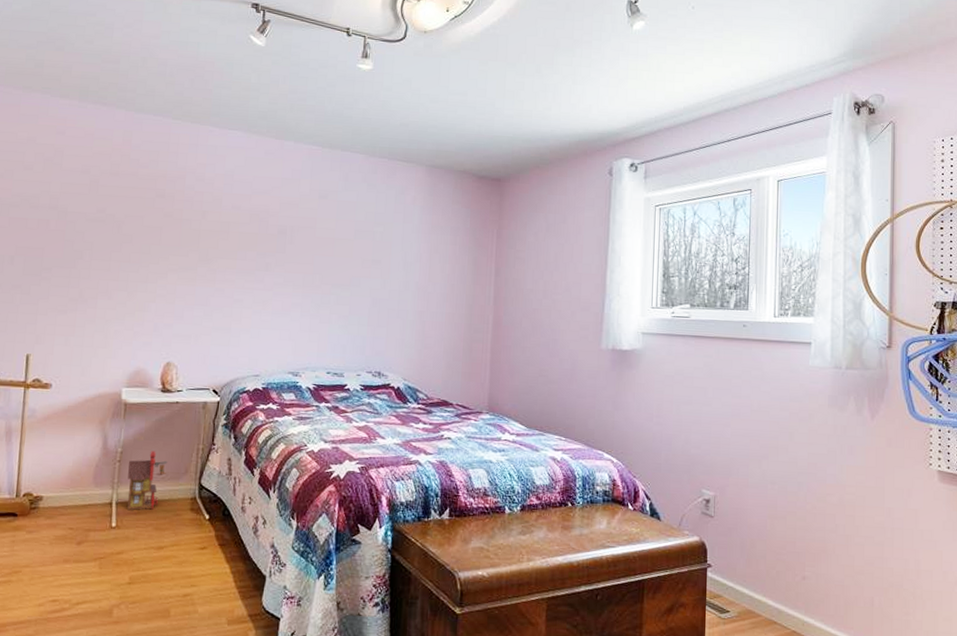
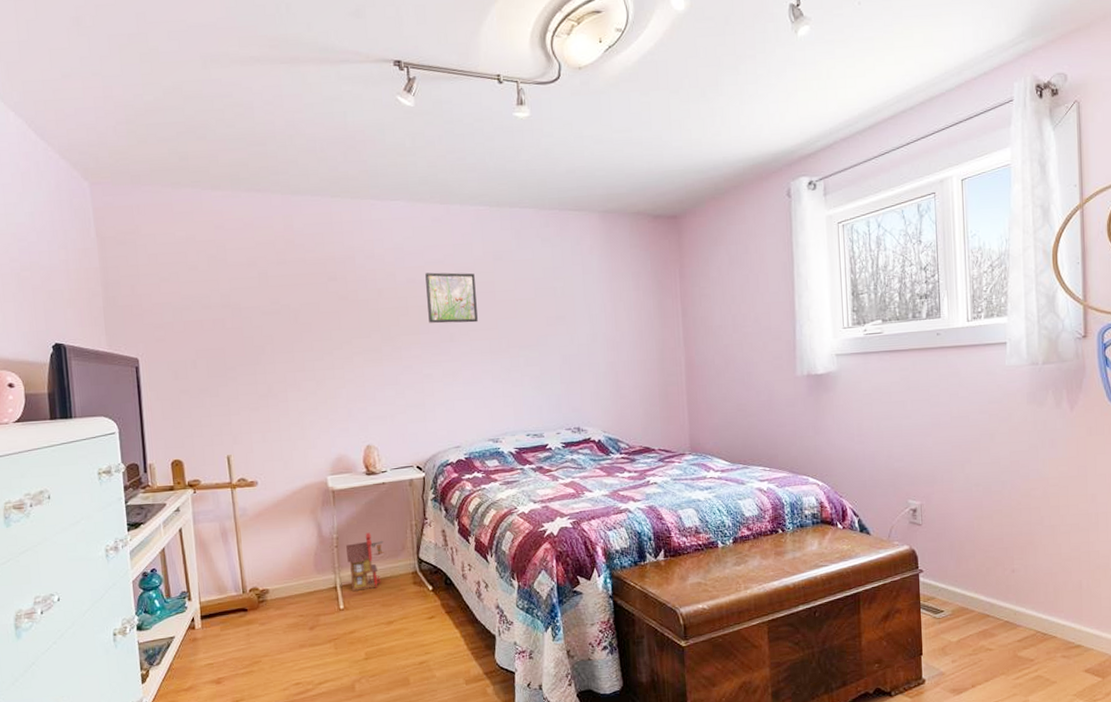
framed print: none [247,202,298,256] -> present [425,272,478,324]

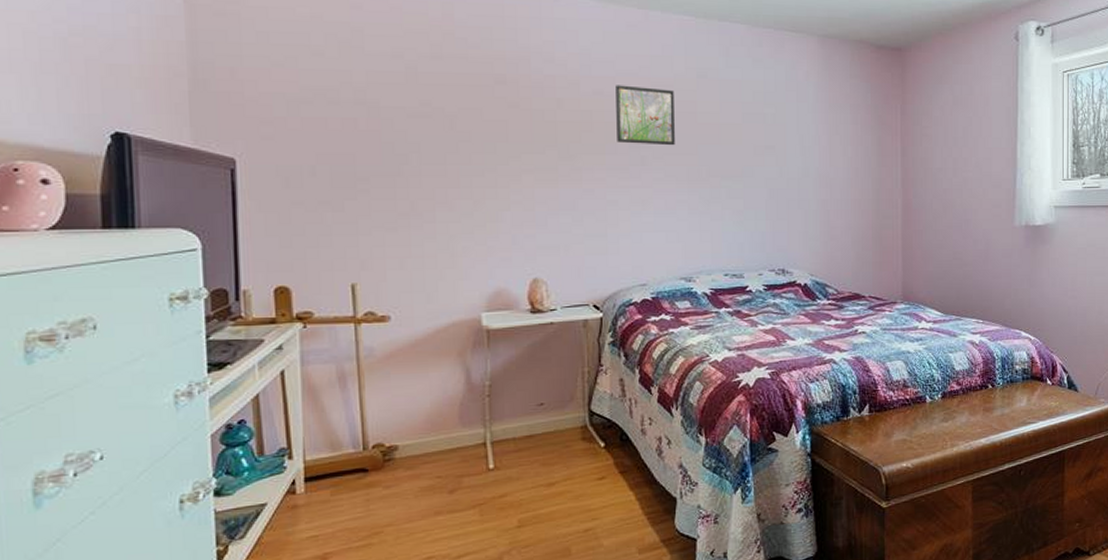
toy house: present [345,532,384,592] -> none [500,380,548,449]

